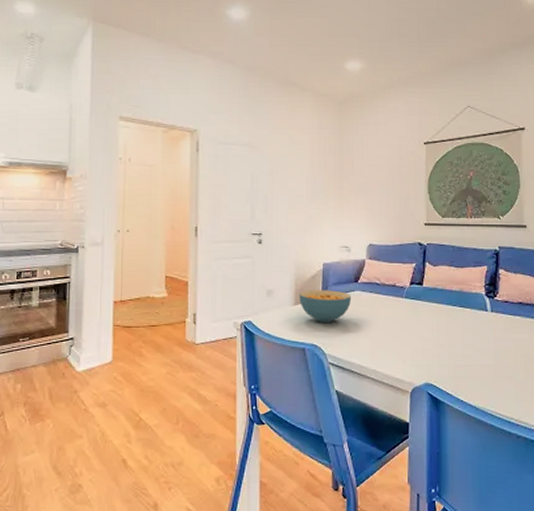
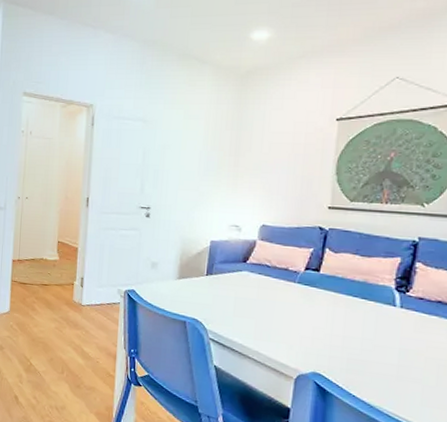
cereal bowl: present [300,290,352,322] -> none [183,265,239,300]

